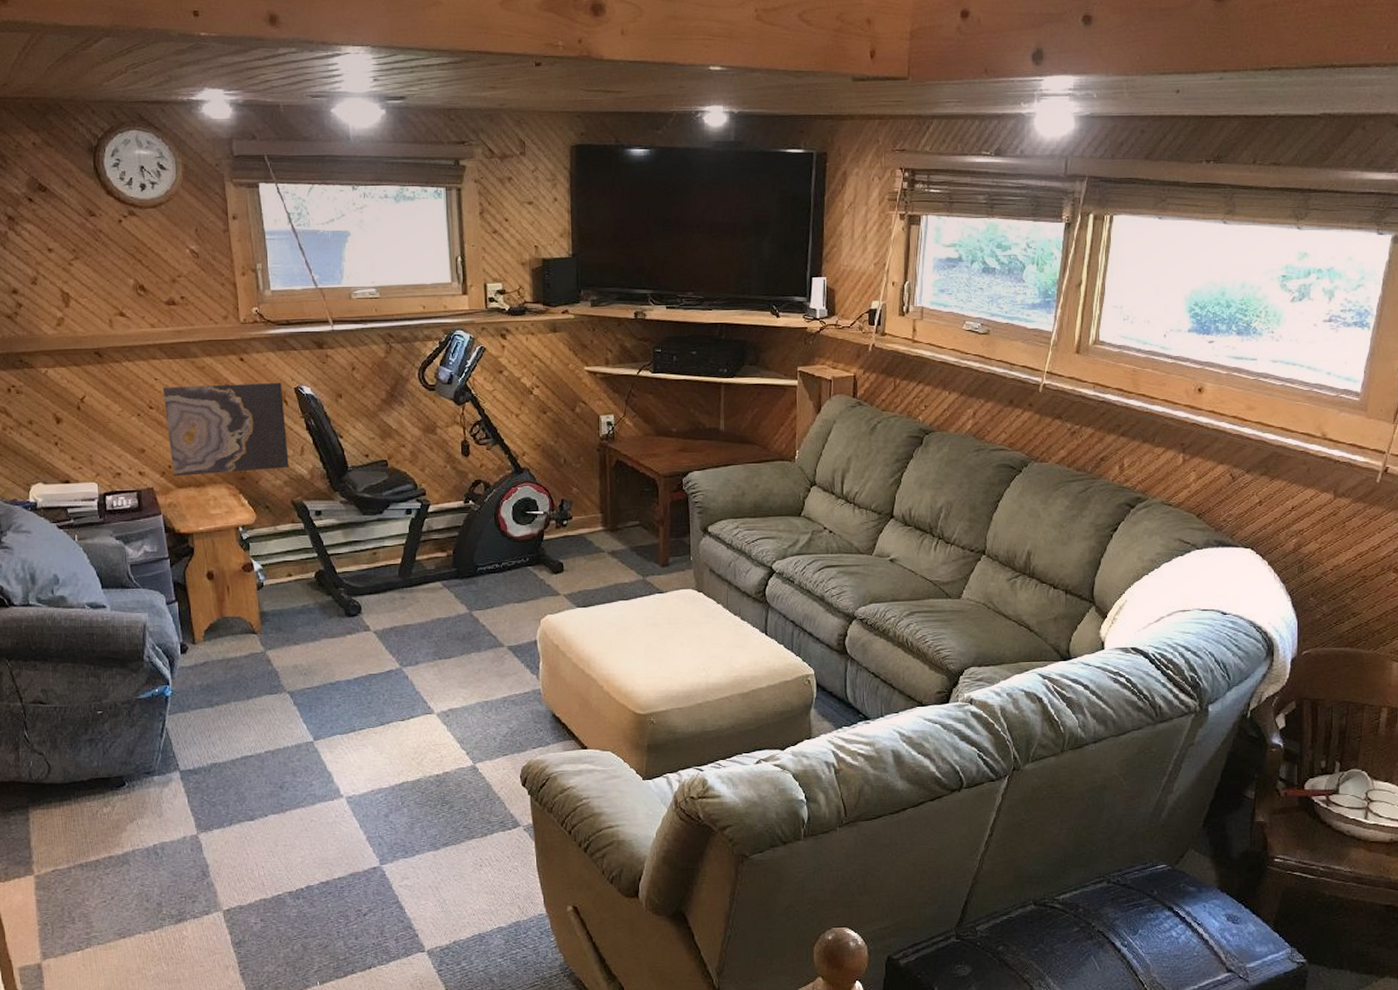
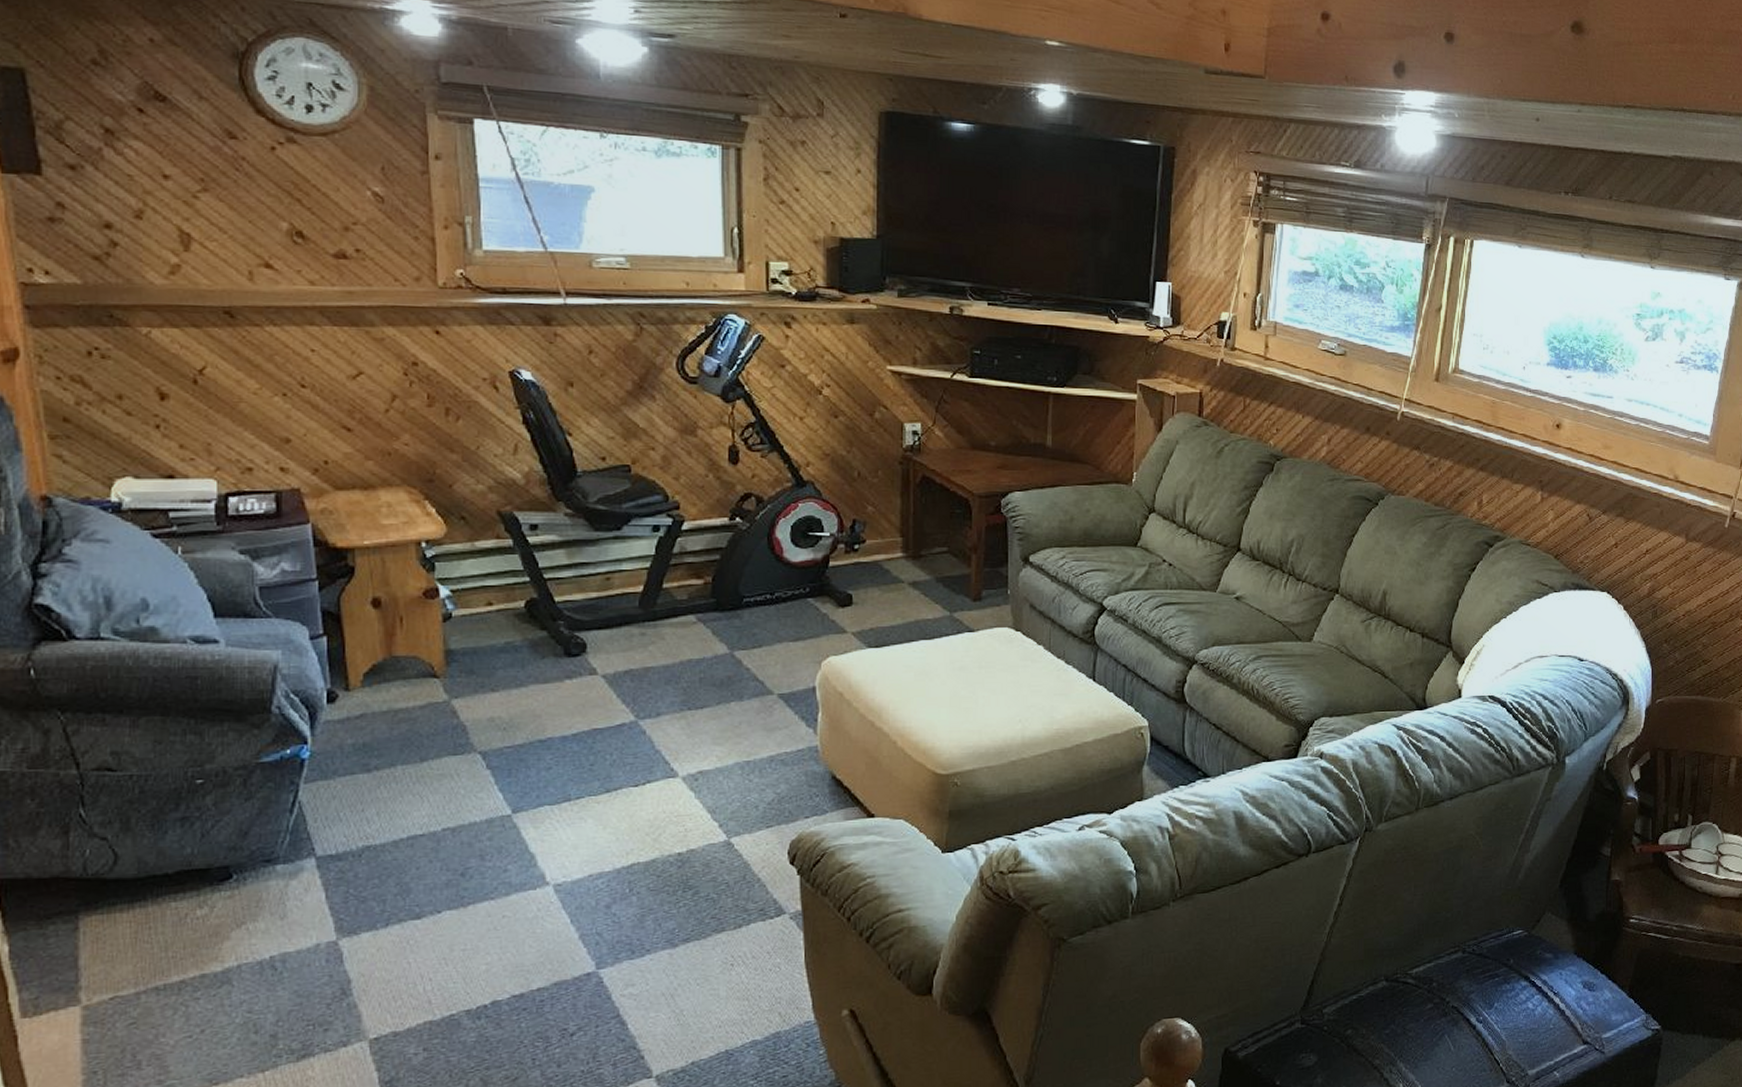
wall art: present [162,382,289,477] -> none [322,361,496,476]

